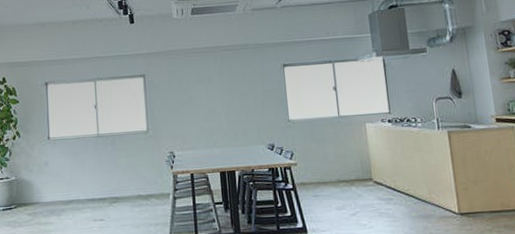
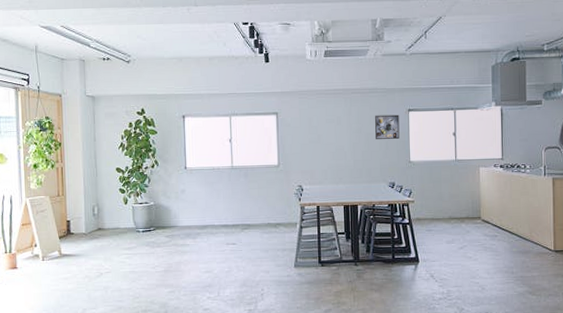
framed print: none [248,70,276,98] -> present [375,114,400,140]

